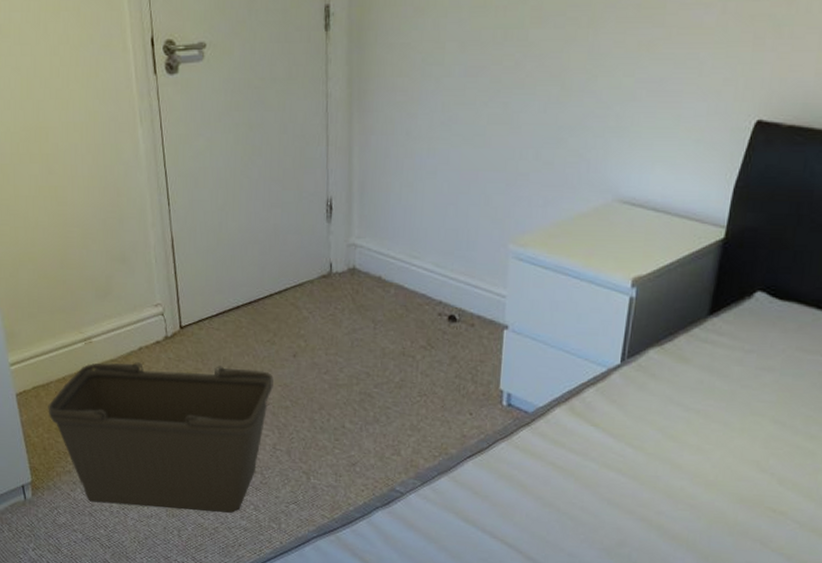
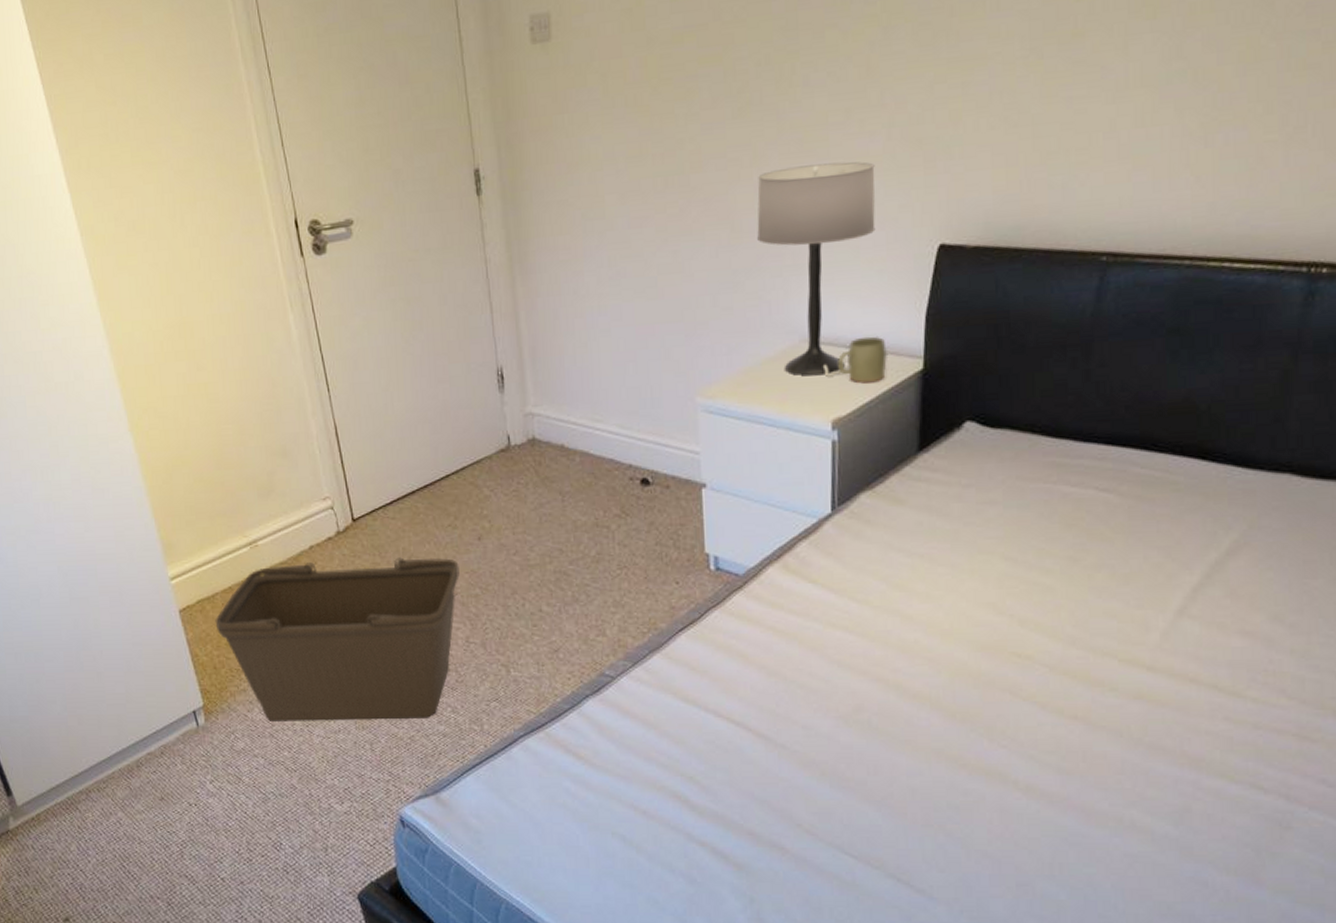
table lamp: none [585,31,706,237] -> present [757,162,876,377]
mug: none [645,202,694,247] -> present [838,336,889,383]

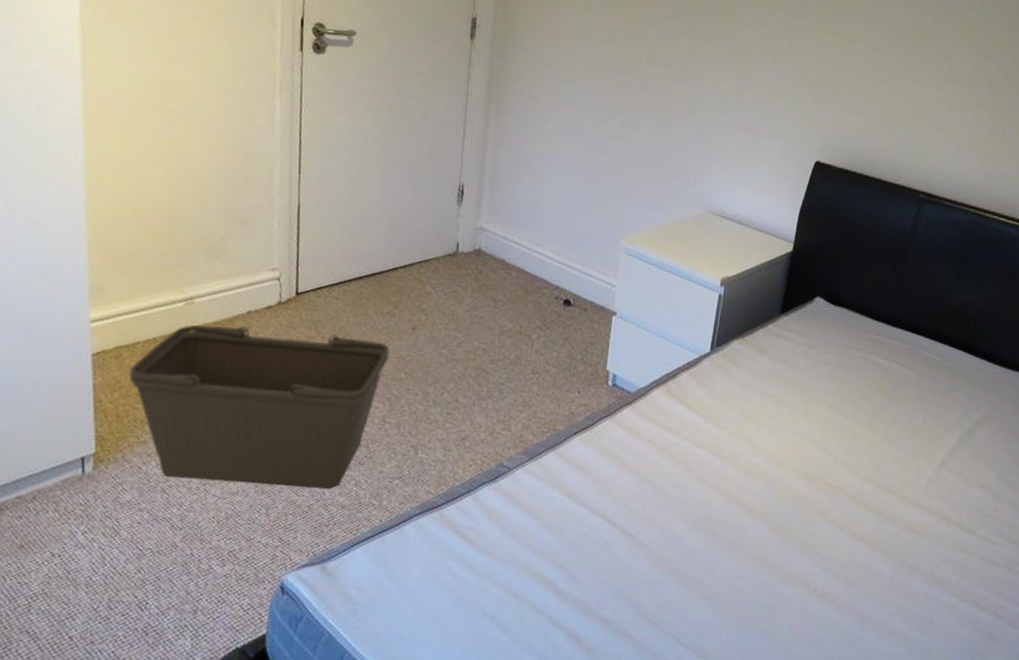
table lamp: present [757,162,876,377] -> none [688,78,780,244]
mug: present [838,336,889,383] -> none [732,218,770,255]

